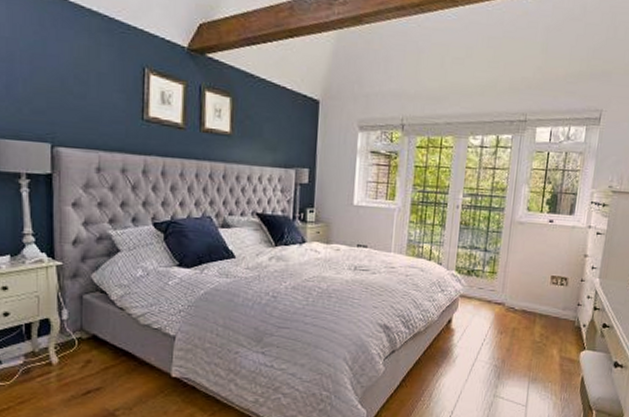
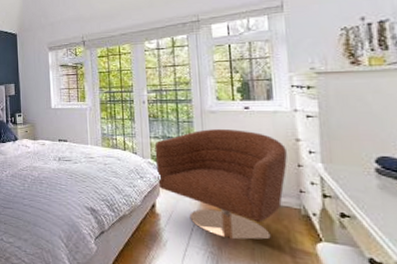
armchair: none [458,241,575,352] -> present [154,129,287,240]

